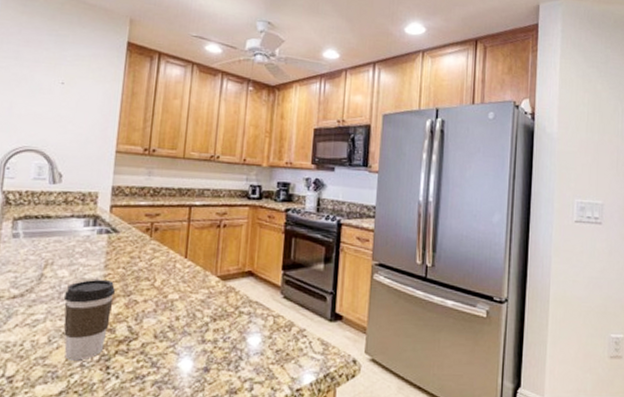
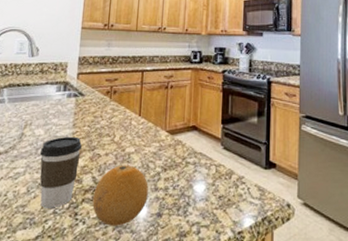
fruit: none [128,313,195,382] -> present [92,165,149,226]

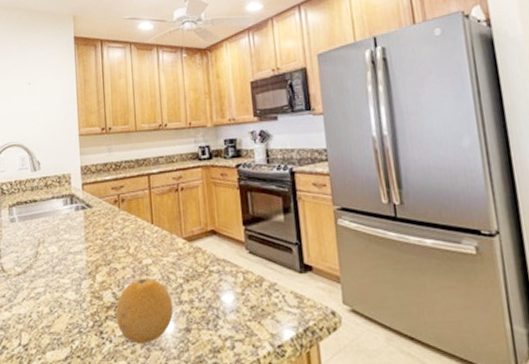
coffee cup: present [39,136,82,208] -> none [56,251,97,328]

